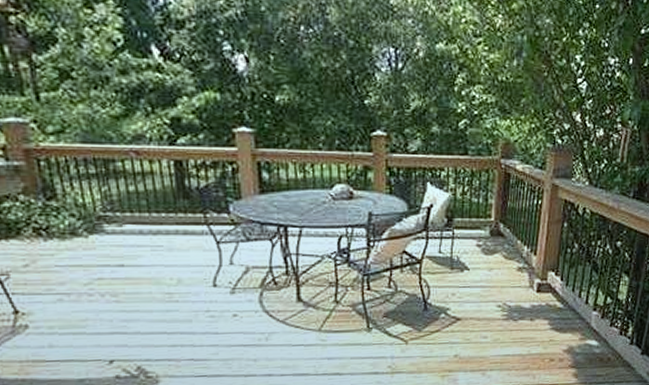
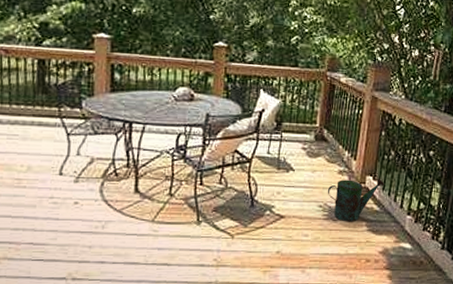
watering can: none [506,273,568,322] -> present [327,178,384,222]

